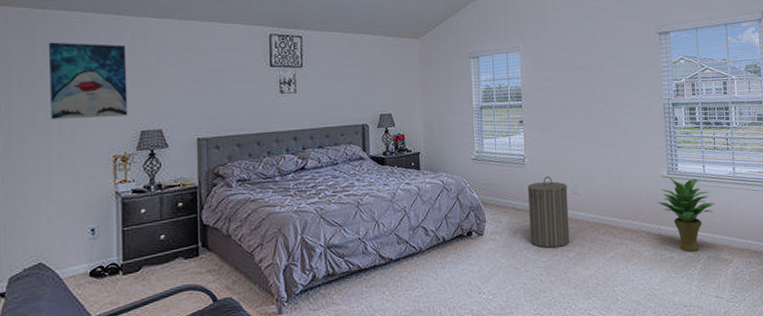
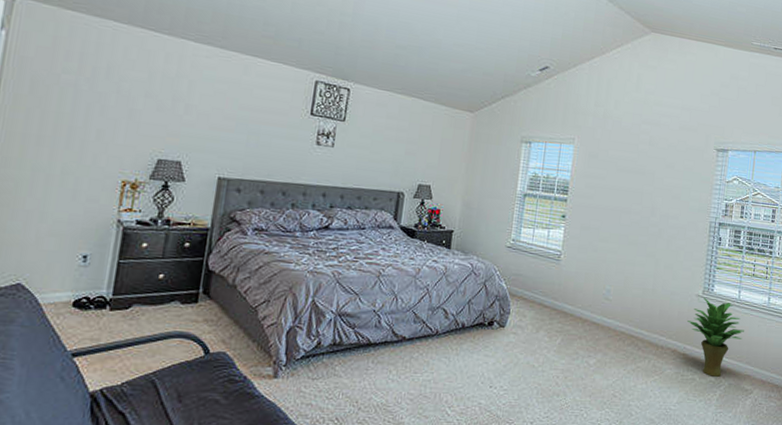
wall art: present [48,42,128,119] -> none [60,47,158,141]
laundry hamper: present [527,176,570,248] -> none [553,276,600,352]

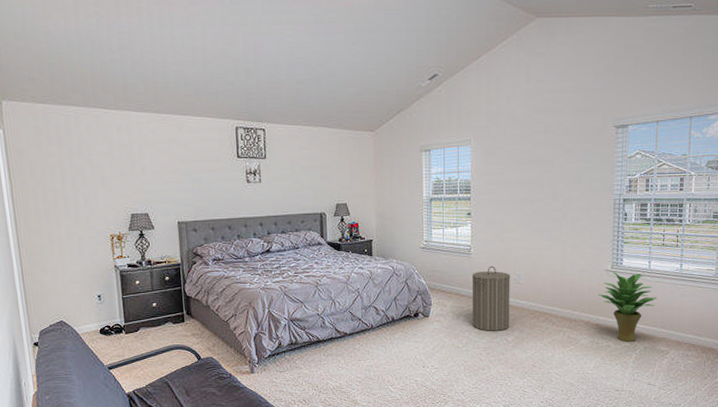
laundry hamper: none [553,276,600,352] -> present [471,265,510,331]

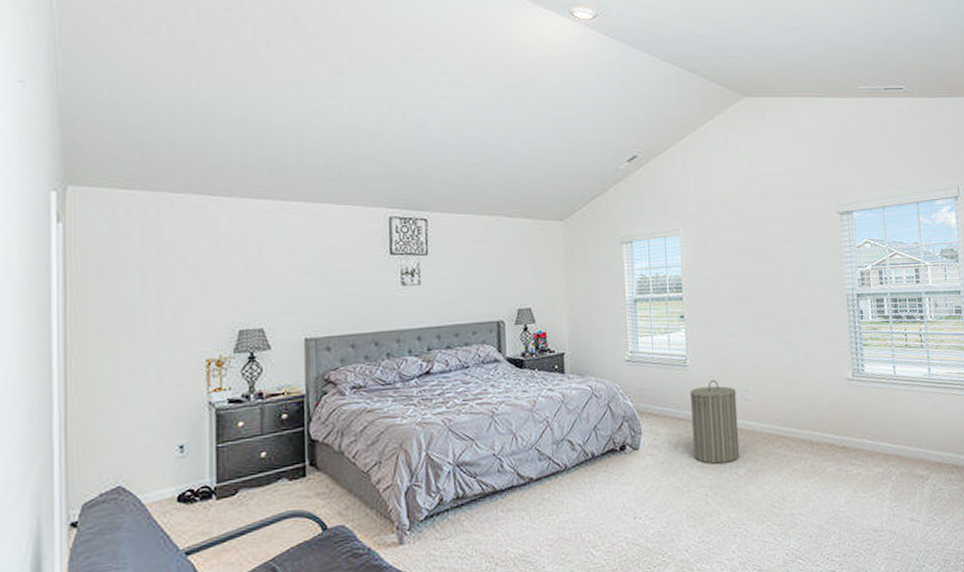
potted plant: present [598,271,657,342] -> none [841,379,907,467]

